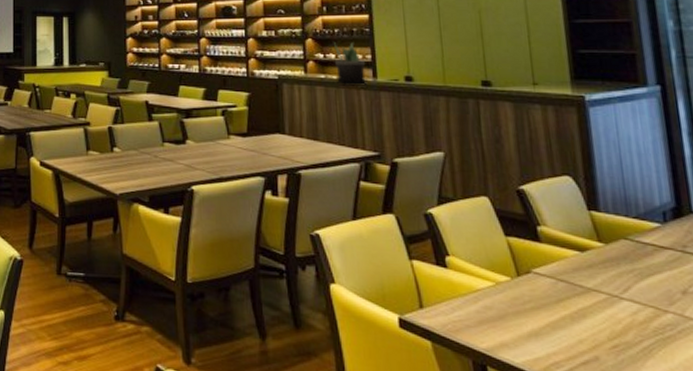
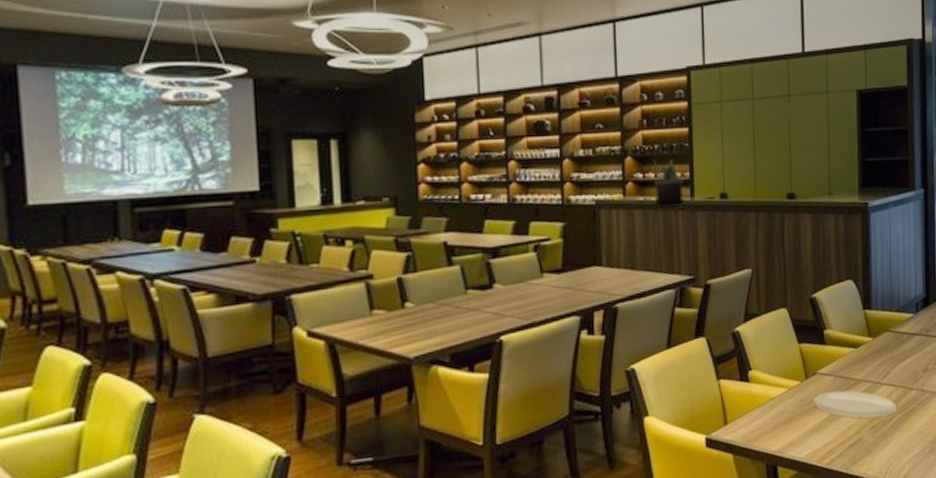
plate: none [528,295,646,339] -> present [813,390,896,420]

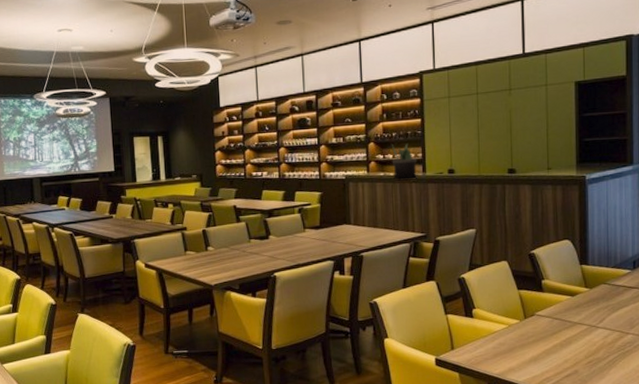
plate: present [813,390,896,420] -> none [531,330,612,356]

